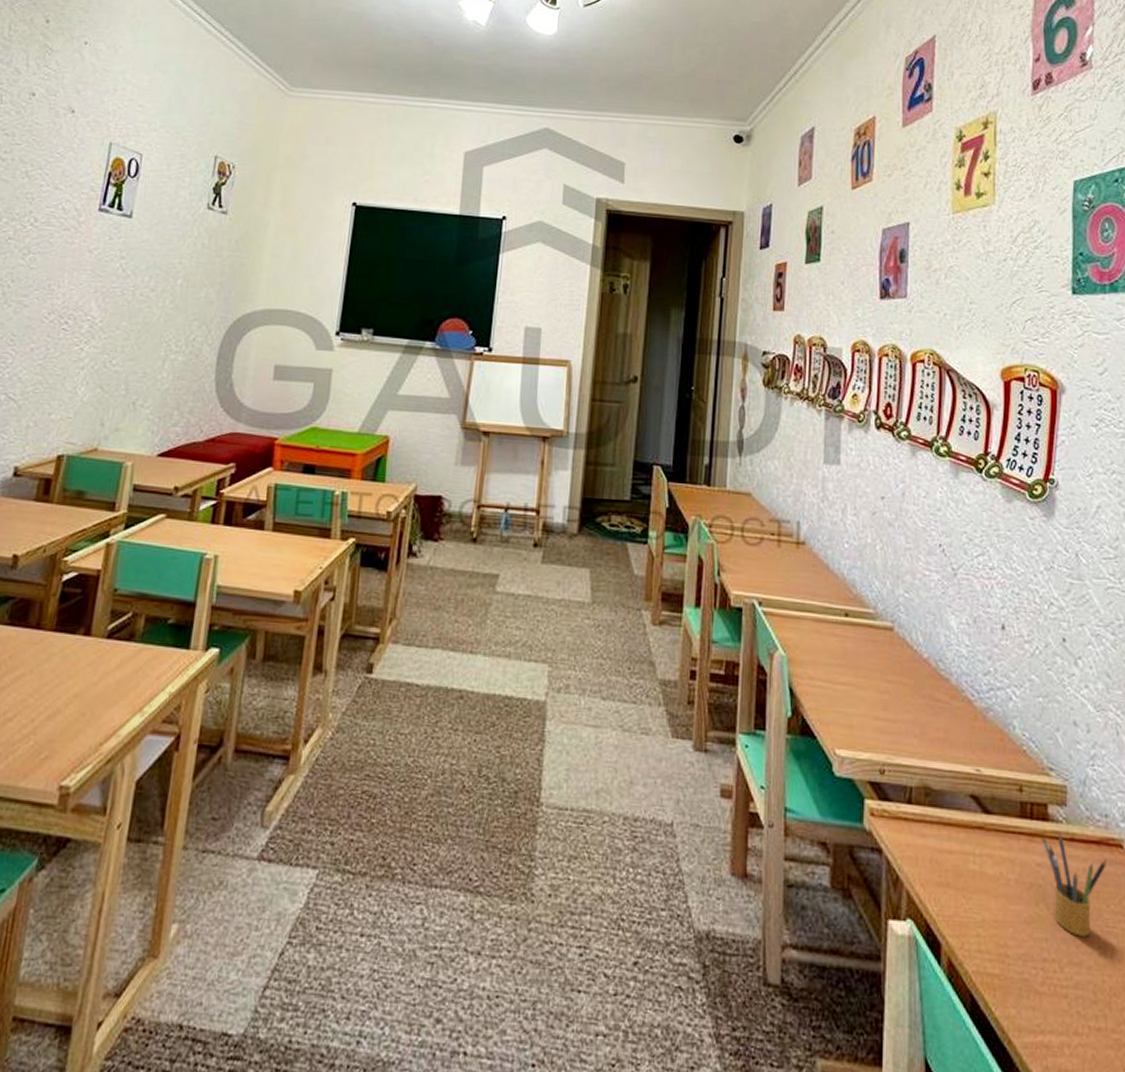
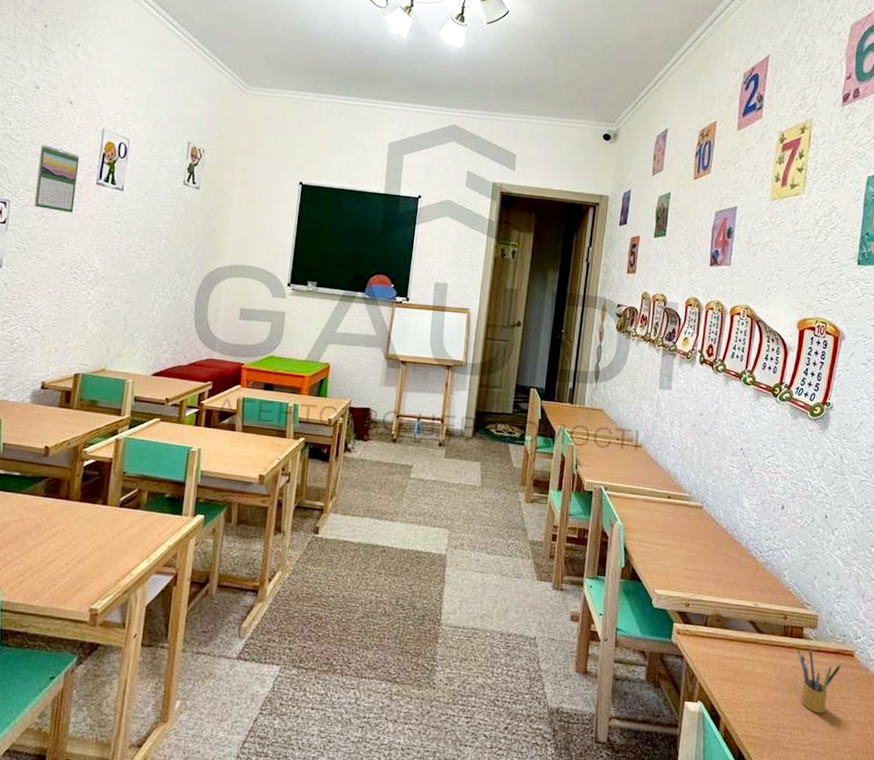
calendar: none [19,162,80,247] -> present [34,144,80,213]

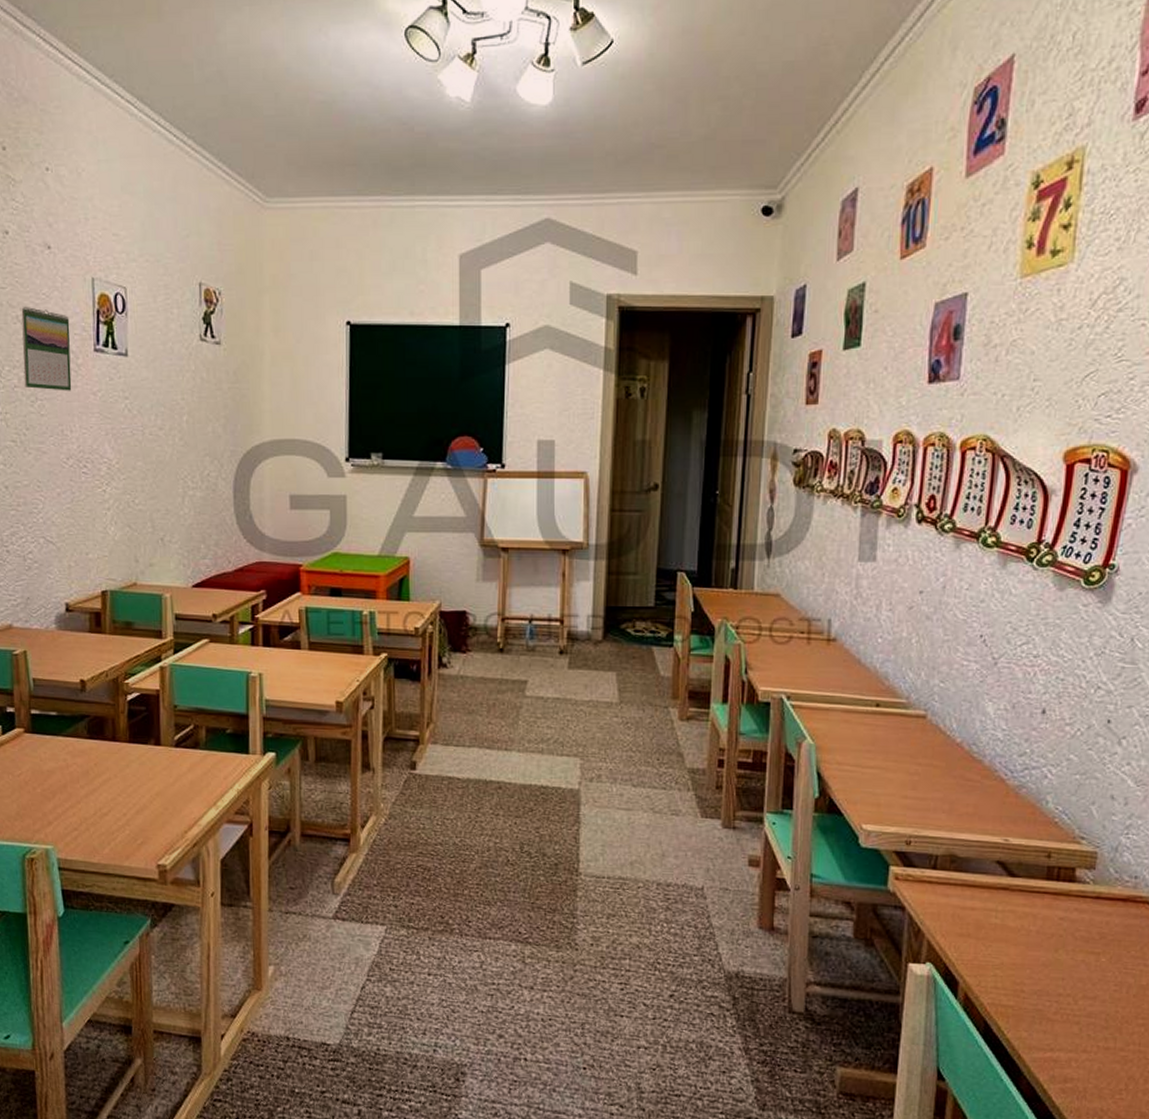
pencil box: present [797,647,842,714] -> none [1067,893,1133,977]

